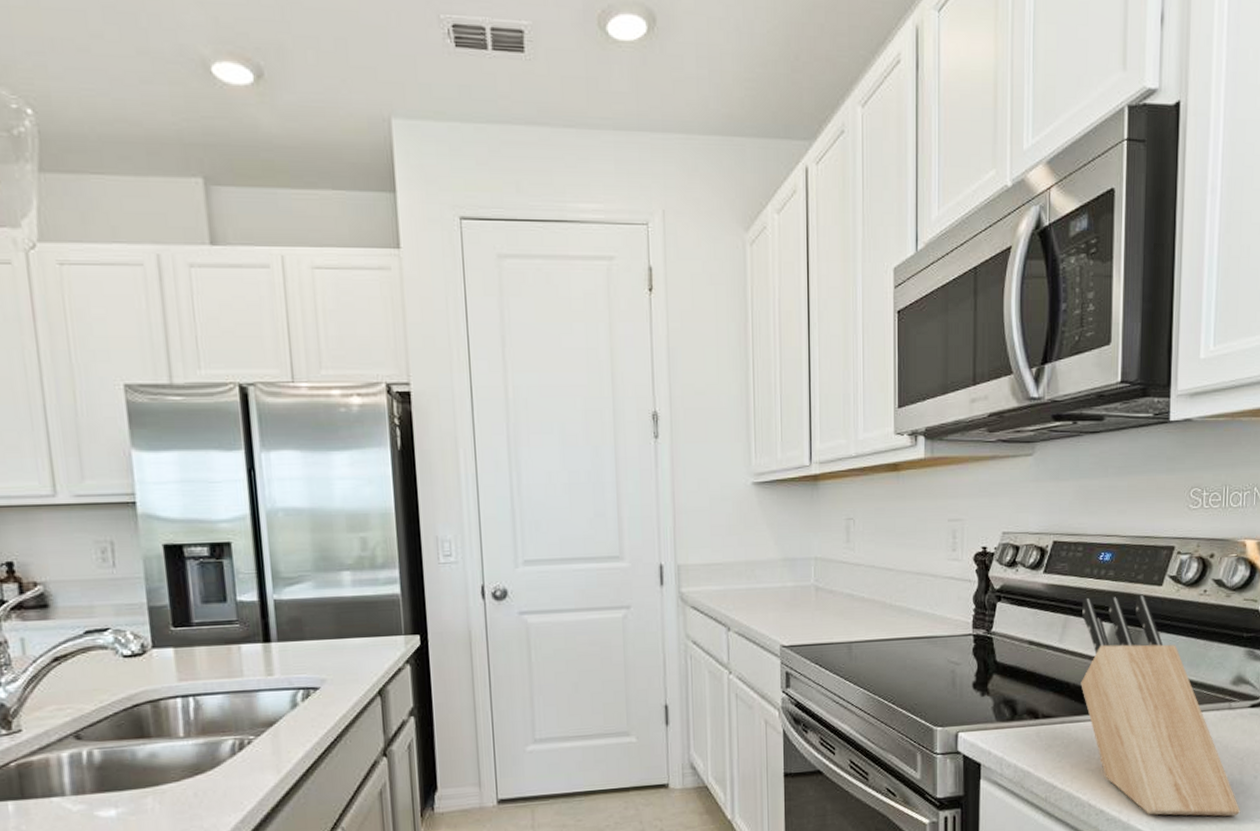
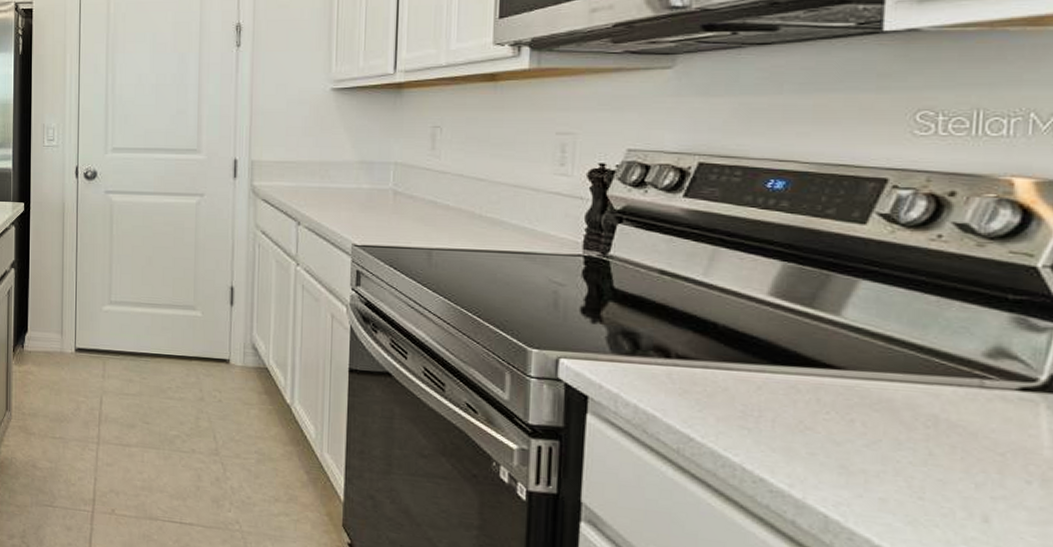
knife block: present [1081,595,1241,817] -> none [734,230,1000,527]

